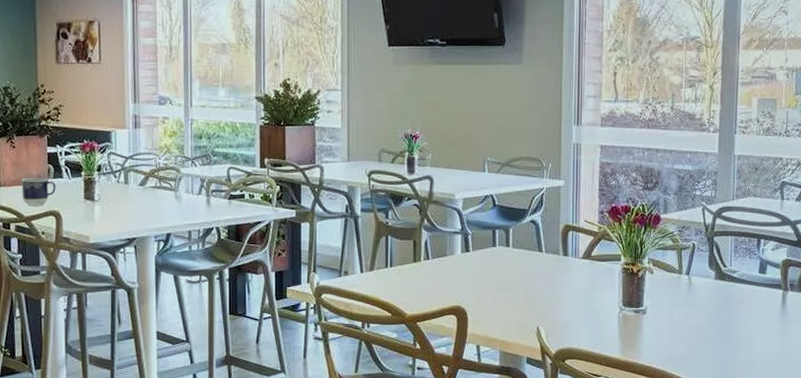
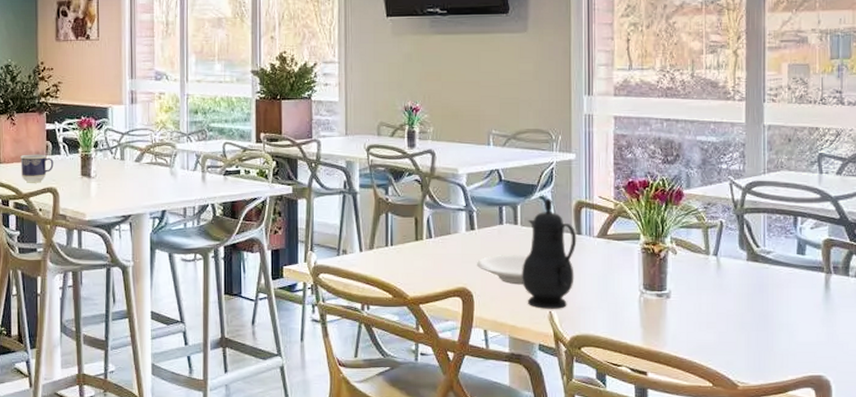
saucer: none [470,275,518,303] -> present [476,255,528,285]
coffeepot: none [511,222,564,325] -> present [521,199,577,309]

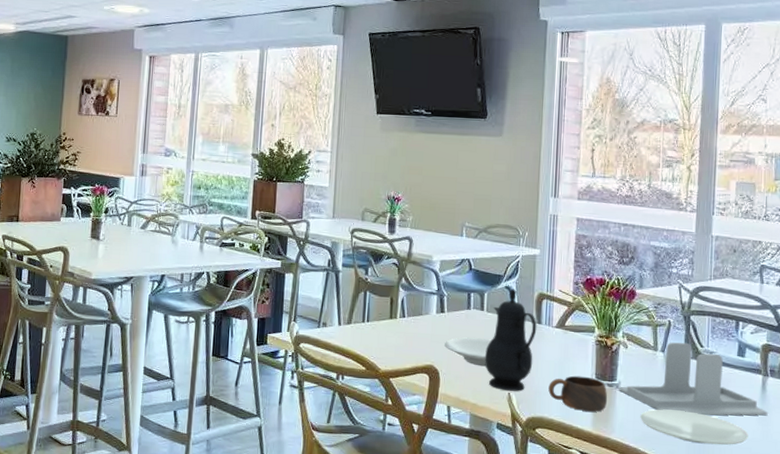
cup: present [20,154,54,183] -> none [36,215,67,242]
cup: none [593,288,658,325] -> present [548,375,608,412]
napkin holder: none [669,243,833,321] -> present [619,342,768,416]
plate: none [694,317,812,351] -> present [640,409,749,445]

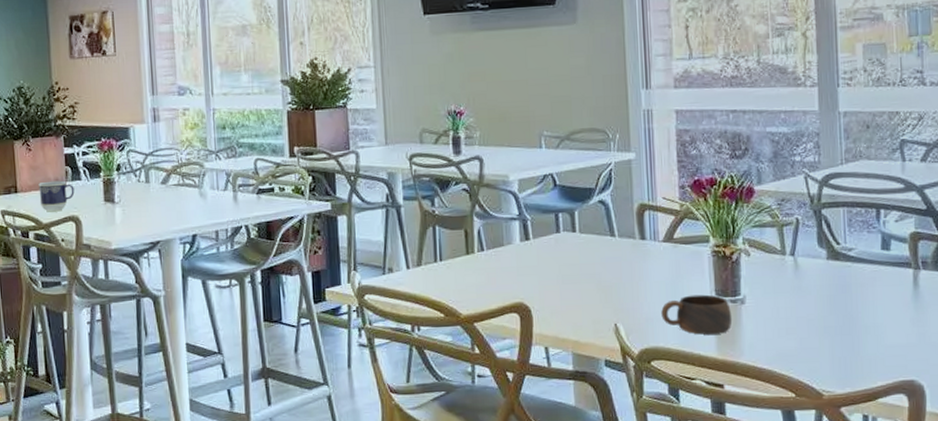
cup: none [36,215,67,242] -> present [38,180,75,212]
saucer: present [443,337,492,367] -> none [533,264,589,297]
coffeepot: present [484,289,537,391] -> none [582,202,641,322]
napkin holder: present [619,342,768,416] -> none [744,241,923,324]
plate: present [640,409,749,445] -> none [772,320,902,357]

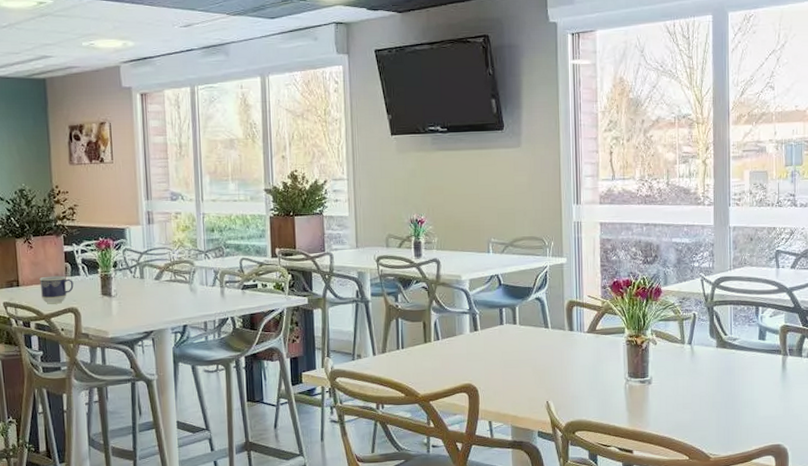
cup: present [661,294,733,335] -> none [584,376,641,410]

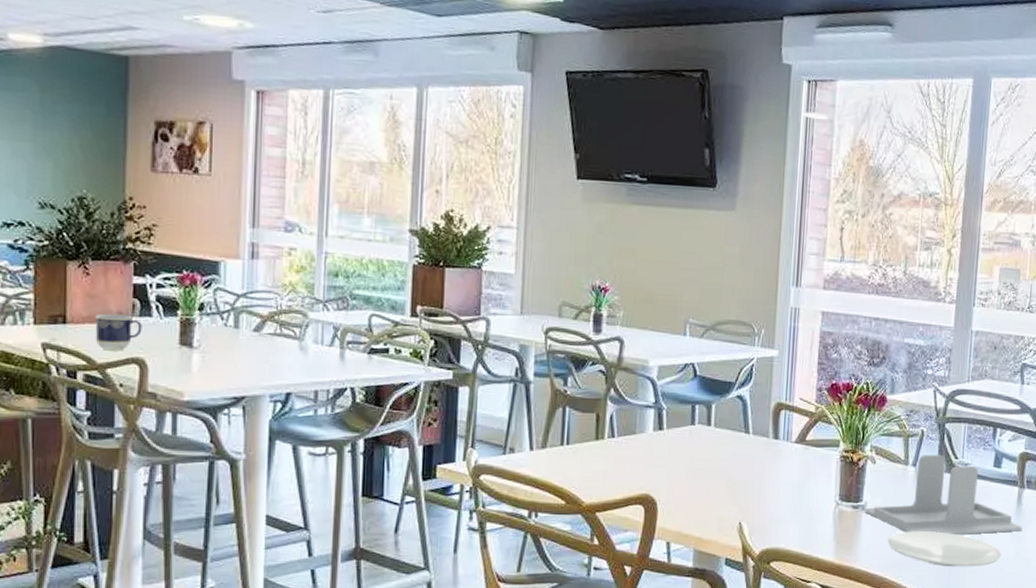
napkin holder: none [651,332,789,400] -> present [865,454,1023,536]
plate: none [672,397,772,426] -> present [887,531,1002,567]

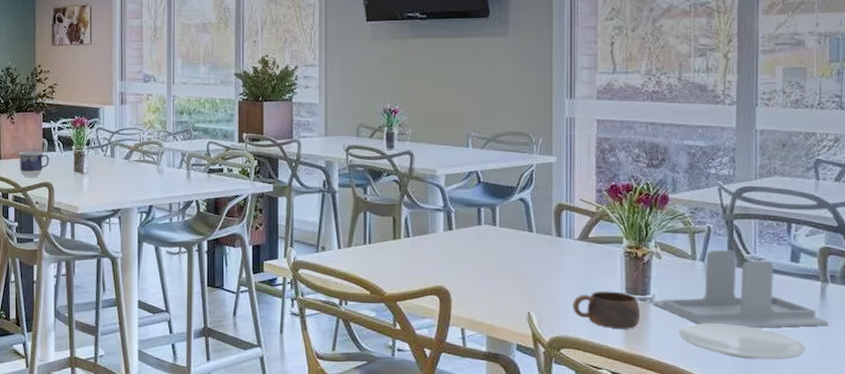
cup: none [785,498,853,539] -> present [573,291,641,329]

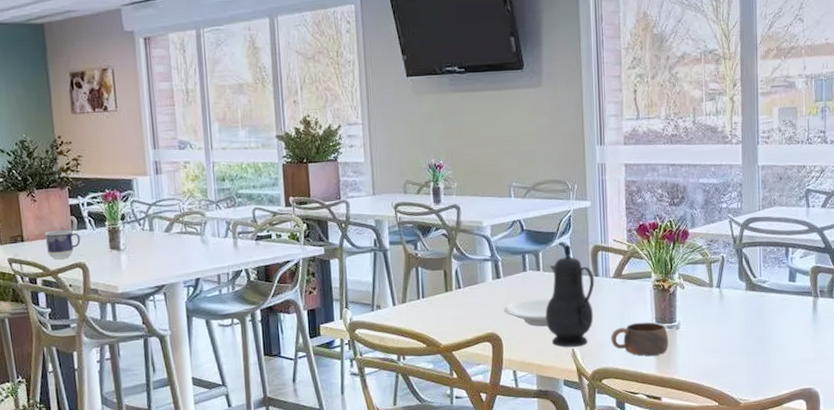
saucer: none [454,255,507,285] -> present [503,298,551,327]
coffeepot: none [499,201,557,310] -> present [545,244,595,347]
napkin holder: present [653,249,829,329] -> none [679,275,820,344]
plate: present [679,323,806,360] -> none [701,341,803,371]

